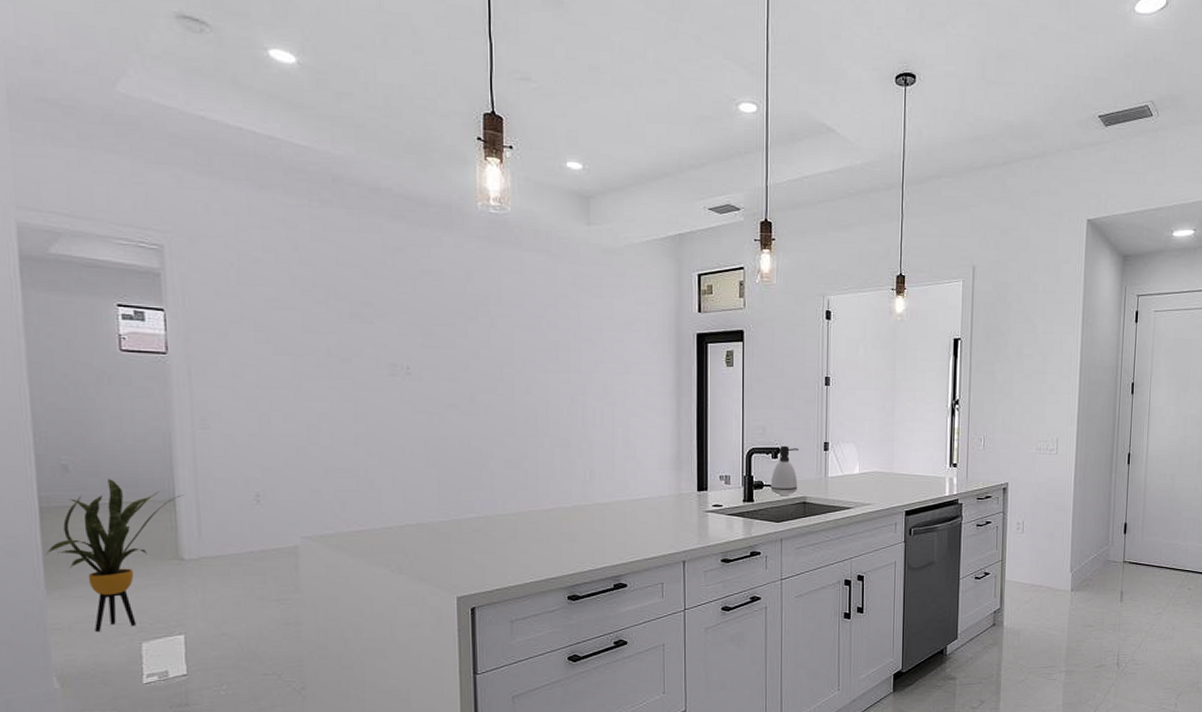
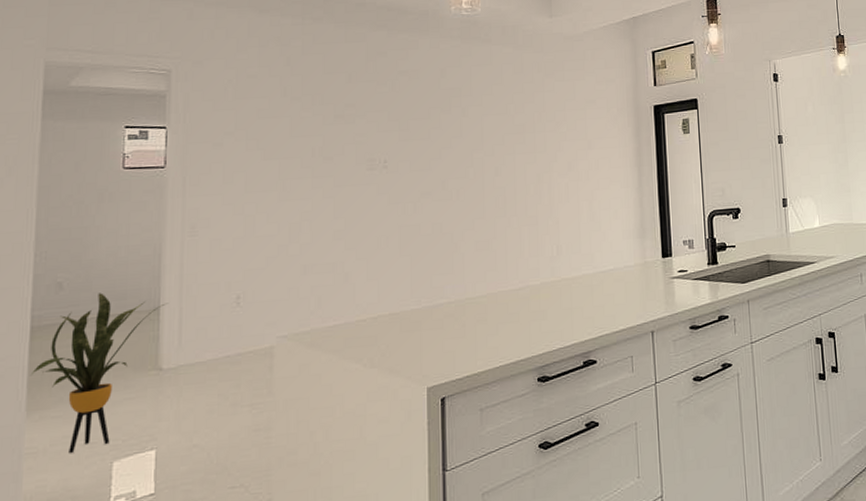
soap dispenser: present [770,445,799,495] -> none [733,205,761,255]

